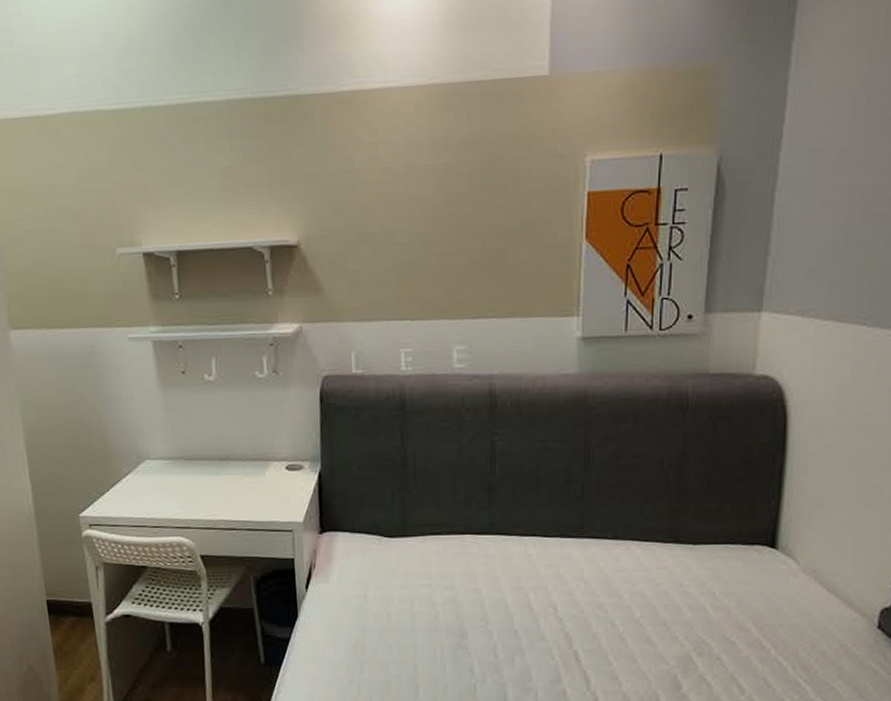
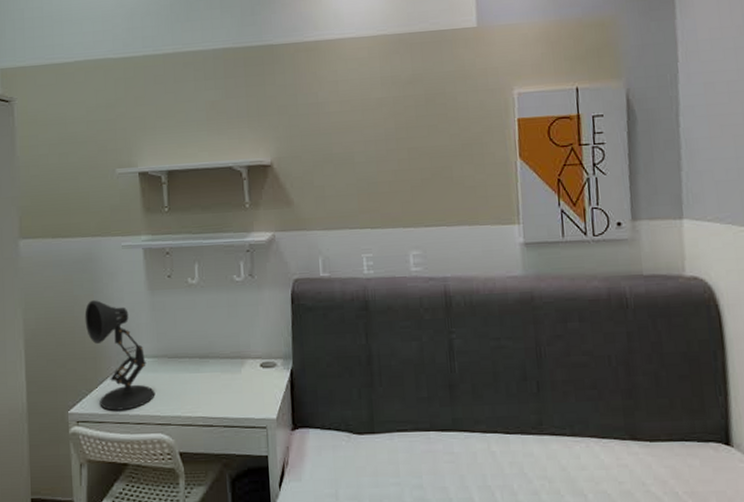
desk lamp: none [90,398,173,514] -> present [84,300,155,411]

